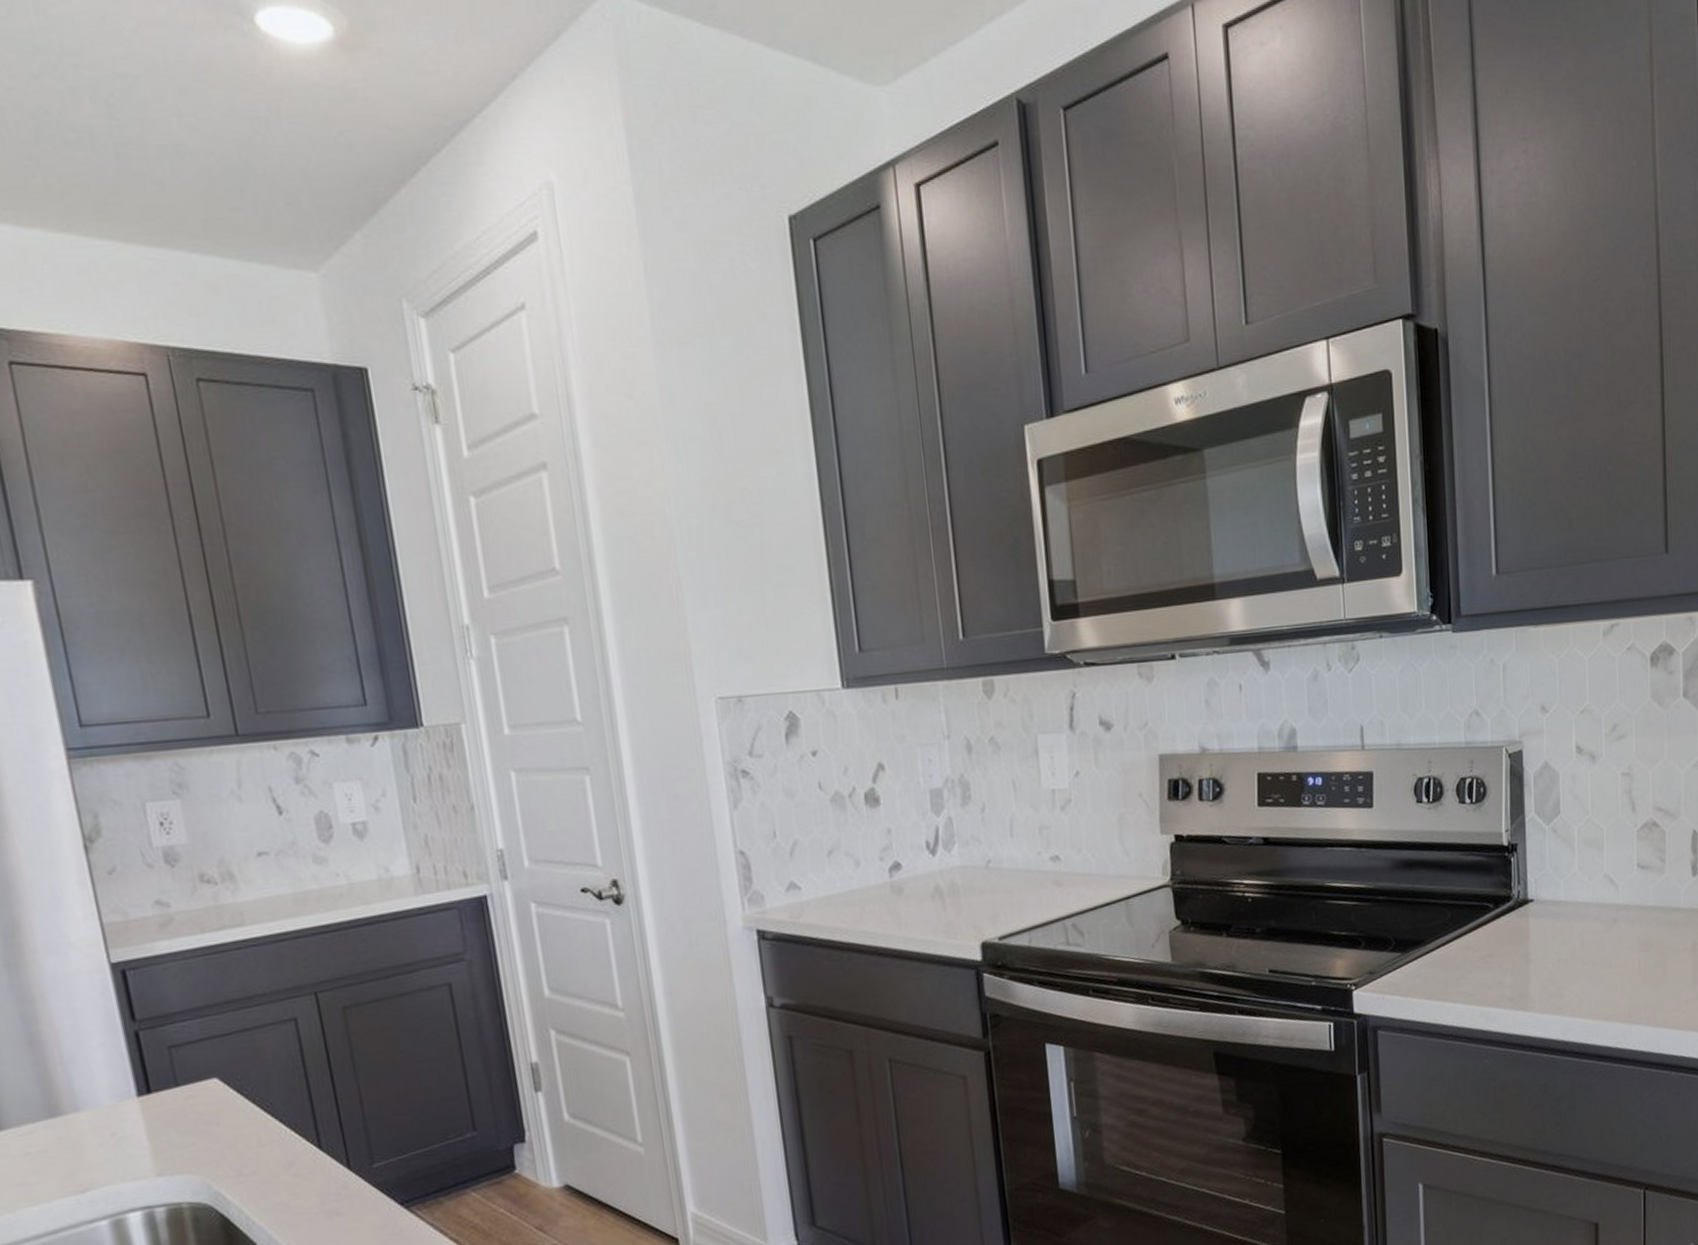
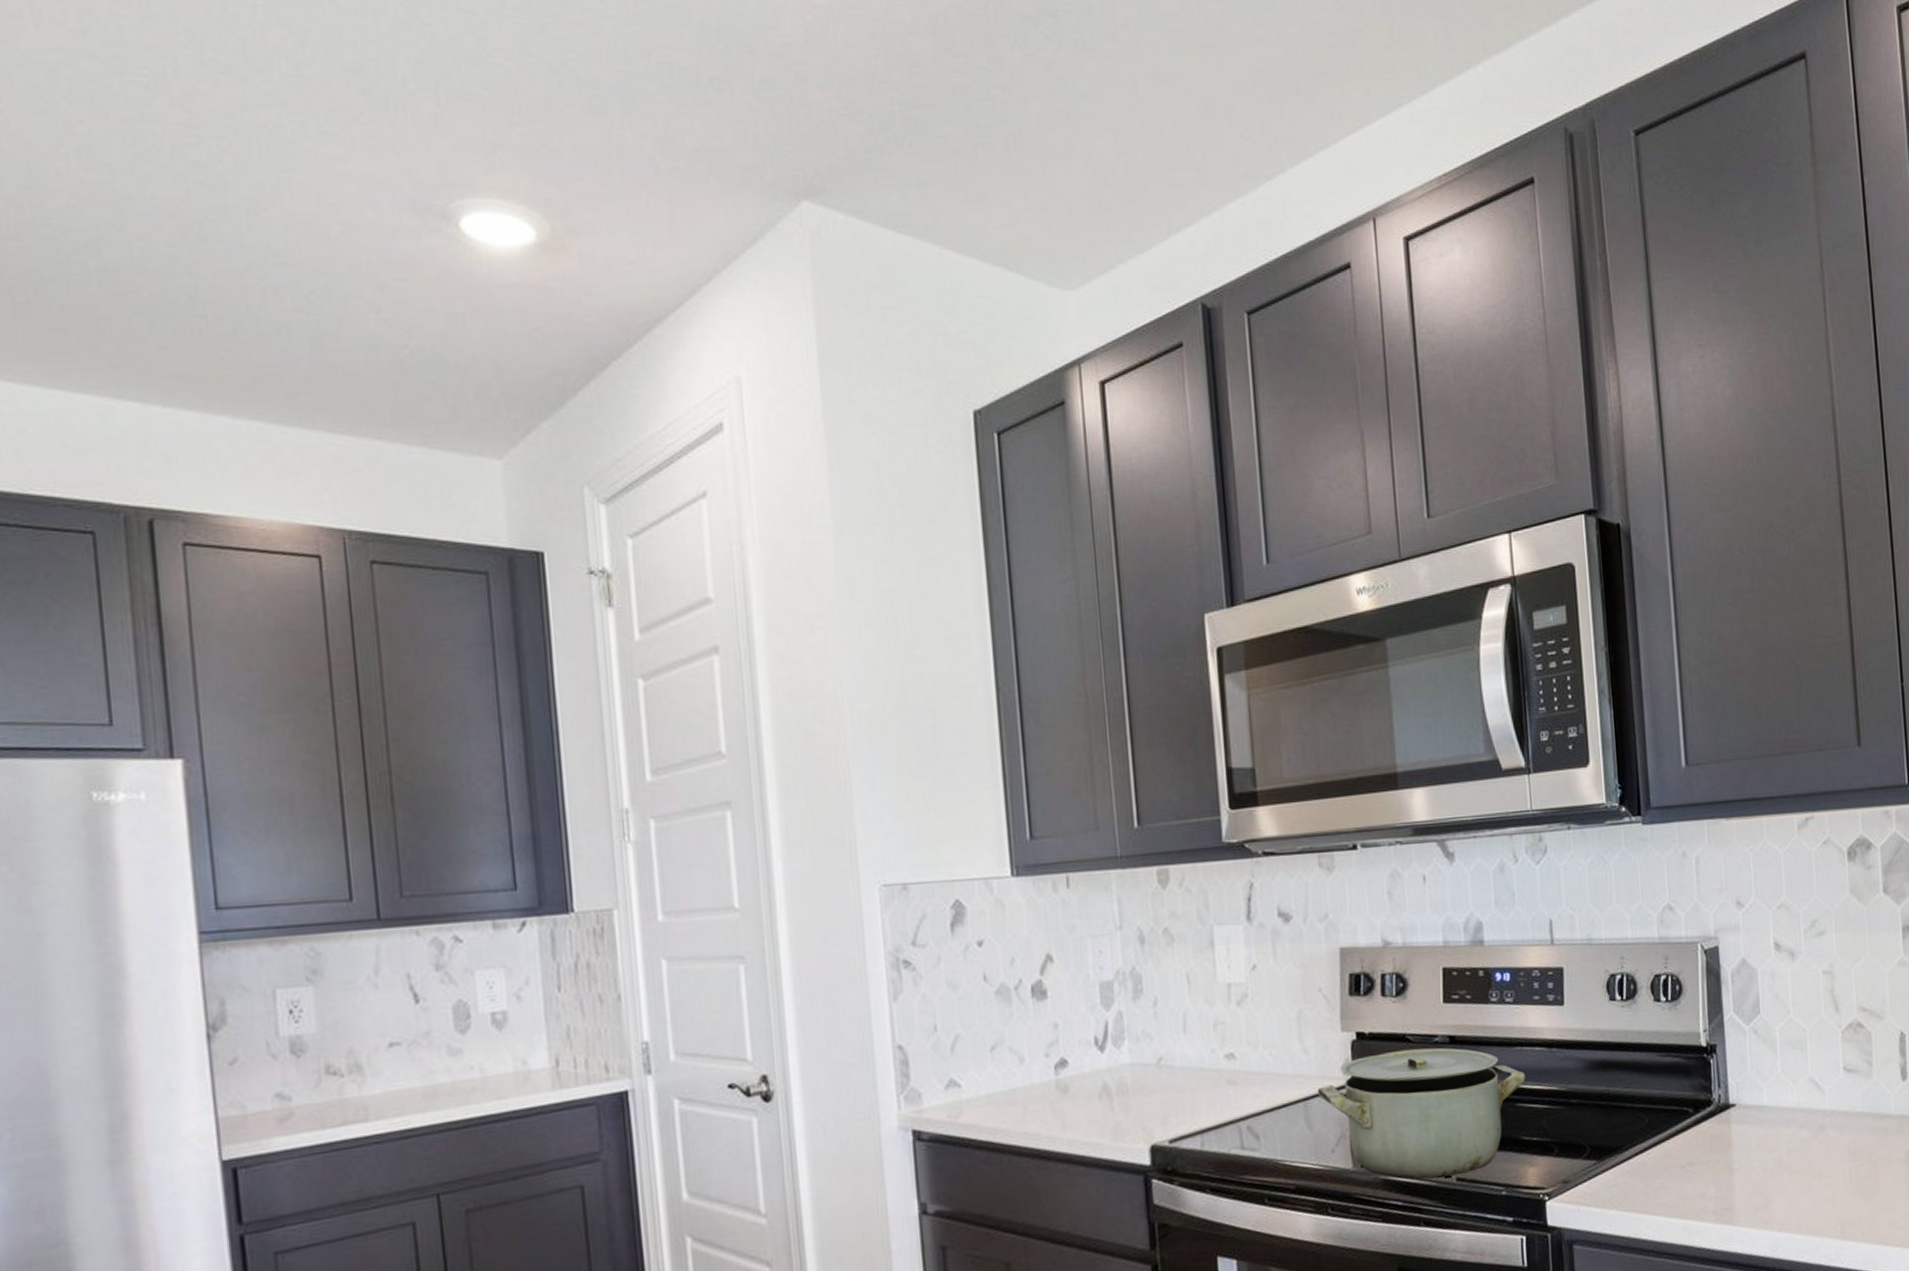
saucepan: none [1138,848,1335,972] -> present [1317,1047,1525,1180]

